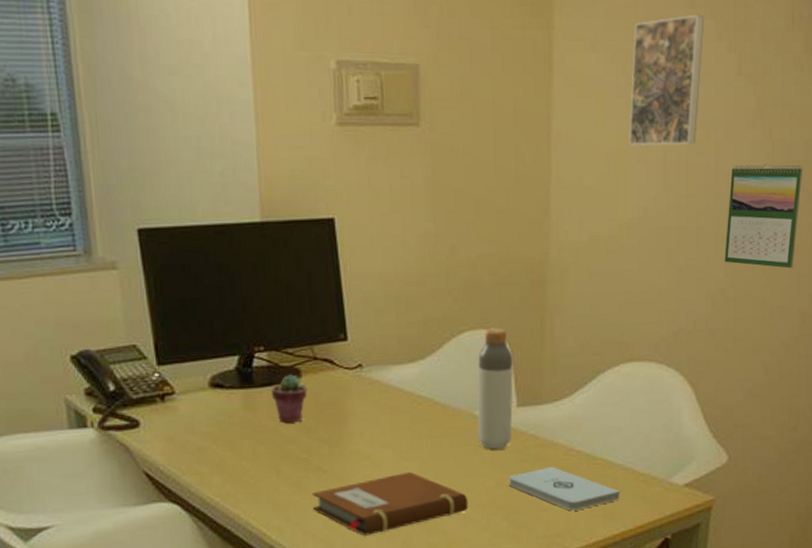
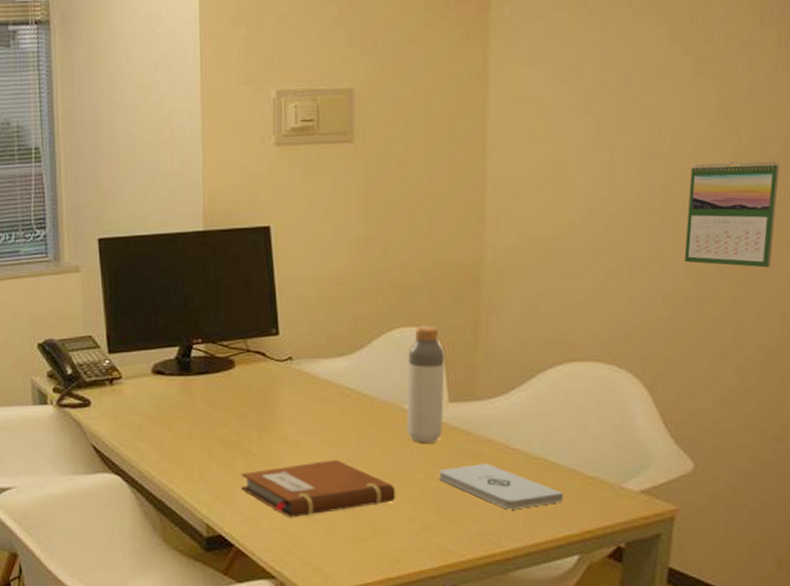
potted succulent: present [272,374,307,423] -> none [207,364,240,409]
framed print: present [629,14,705,146] -> none [571,21,656,150]

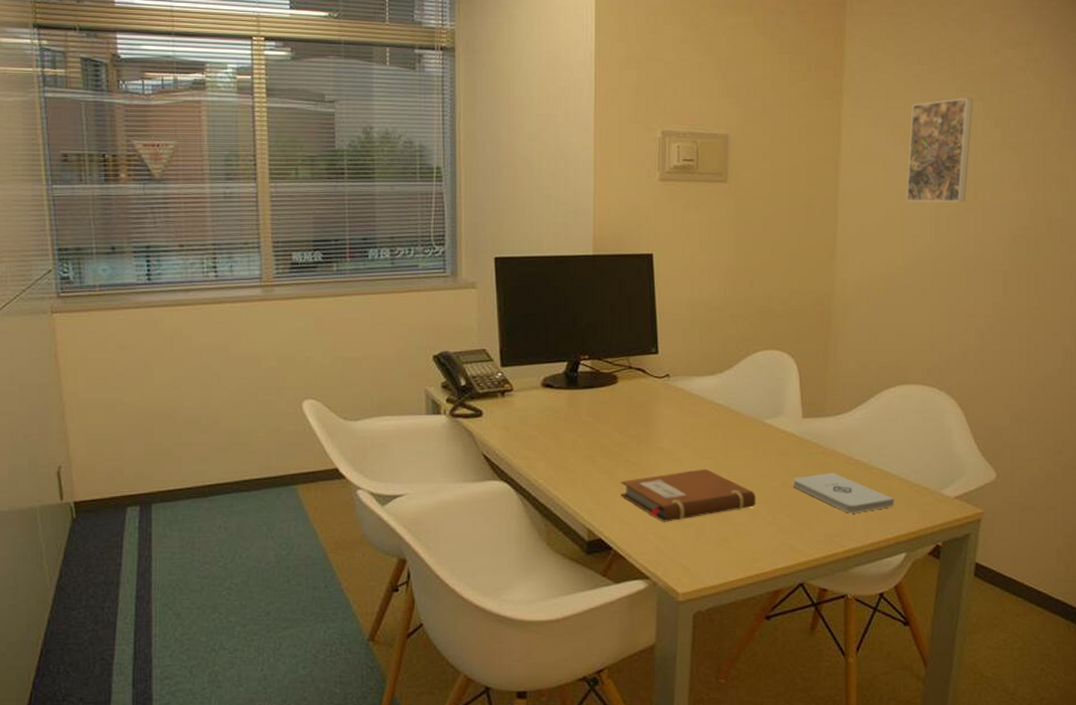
bottle: present [406,325,445,443] -> none [766,349,800,454]
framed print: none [571,21,656,150] -> present [906,97,973,202]
calendar: present [684,161,780,268] -> none [992,220,1064,310]

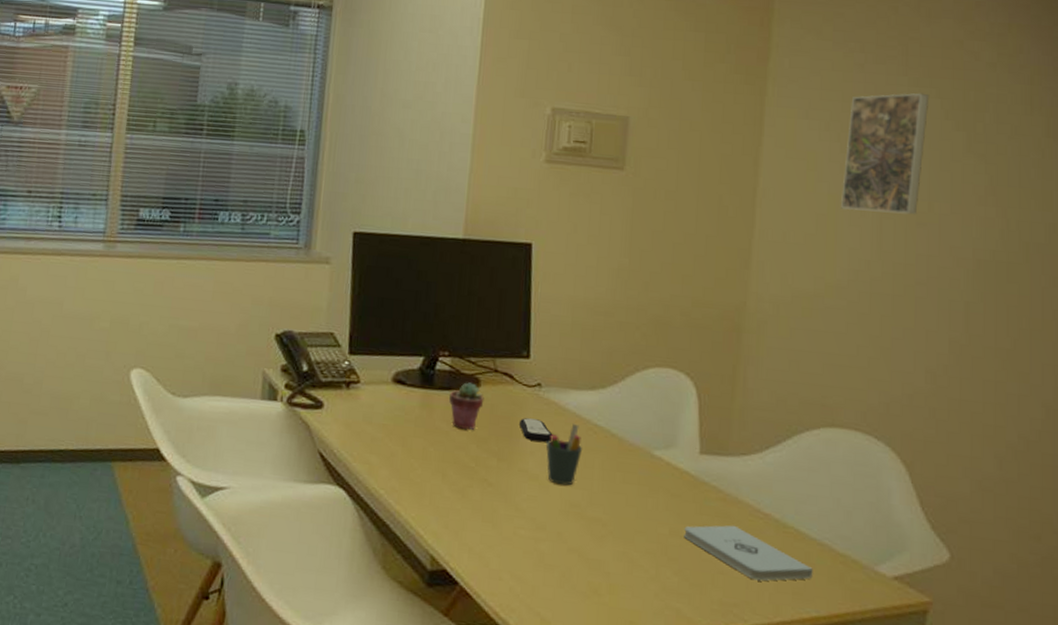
potted succulent: none [592,380,622,421] -> present [449,382,484,430]
notebook: present [621,468,756,522] -> none [473,500,637,560]
remote control: none [653,405,682,423] -> present [518,418,553,442]
pen holder: none [677,405,707,457] -> present [546,423,582,486]

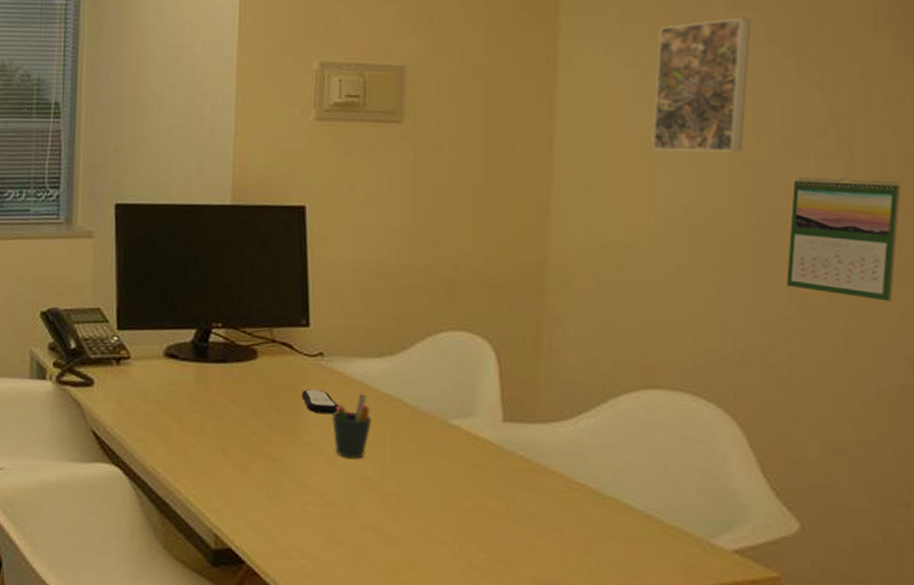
potted succulent: present [449,382,484,430] -> none [225,354,262,404]
notepad: present [684,525,813,581] -> none [489,497,639,557]
calendar: none [948,240,1046,355] -> present [786,177,901,302]

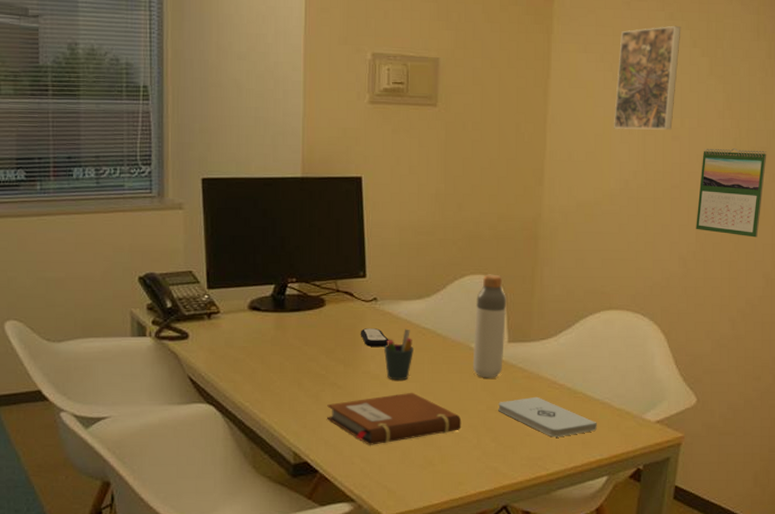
notebook: none [257,474,437,538] -> present [327,392,462,445]
bottle: none [452,331,499,467] -> present [472,274,506,378]
notepad: none [489,497,639,557] -> present [498,396,597,438]

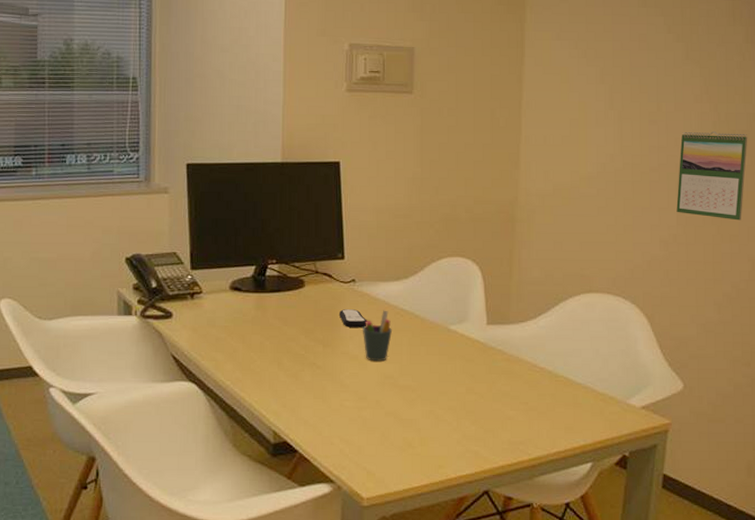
notebook: present [327,392,462,445] -> none [306,373,441,426]
bottle: present [472,274,506,378] -> none [451,256,484,361]
notepad: present [498,396,597,438] -> none [478,379,580,422]
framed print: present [614,25,681,130] -> none [589,12,655,114]

